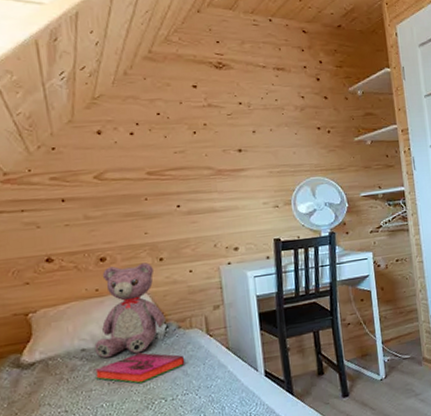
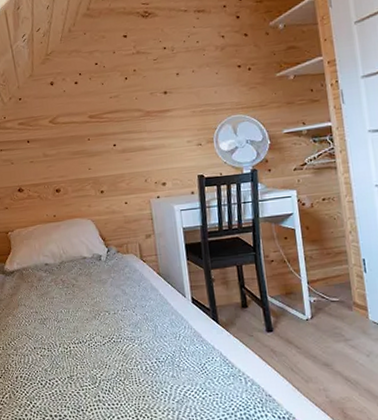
teddy bear: present [94,262,166,359] -> none [54,194,107,273]
hardback book: present [95,352,185,384] -> none [55,271,124,297]

